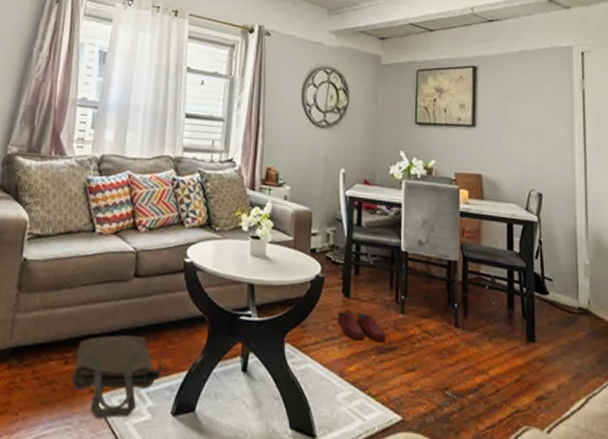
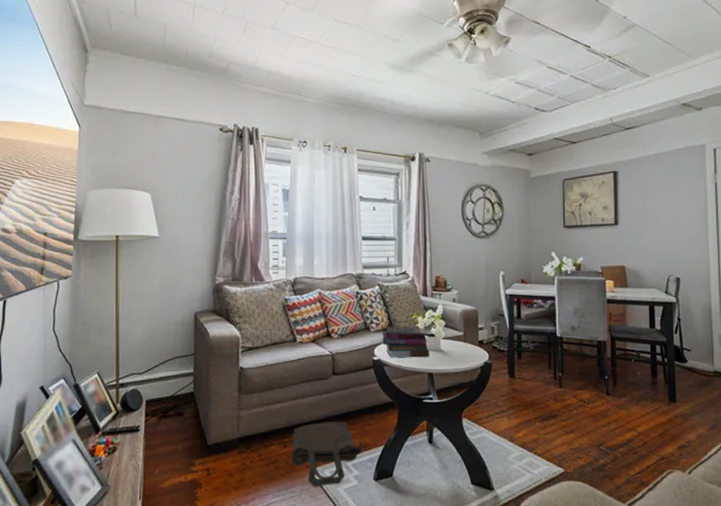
books: none [197,222,253,264] -> present [382,326,430,358]
slippers: present [337,312,386,343] -> none [505,390,547,412]

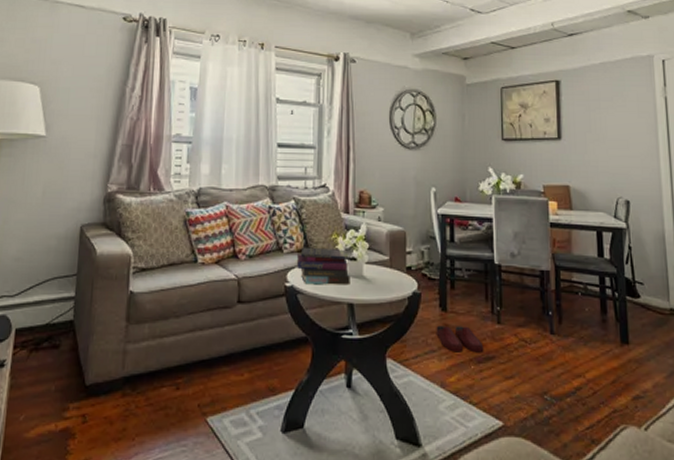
tote bag: present [290,422,363,487] -> none [183,360,270,440]
slippers: none [505,390,547,412] -> present [436,325,484,353]

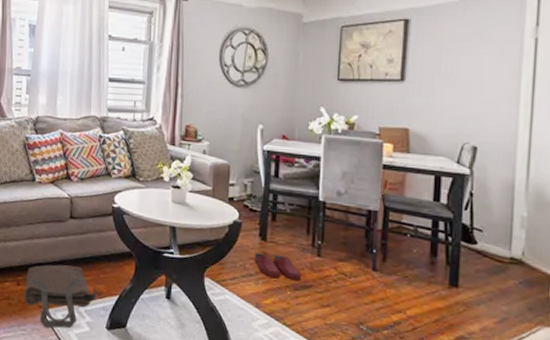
tote bag: none [183,360,270,440] -> present [23,264,97,329]
books: present [296,247,350,285] -> none [123,173,174,210]

